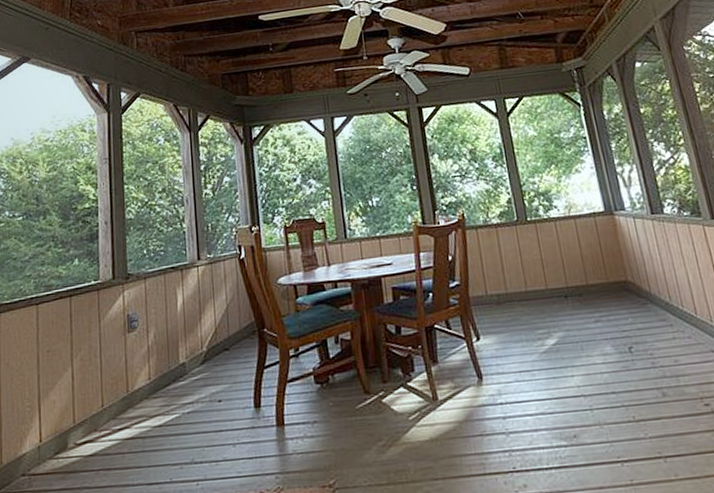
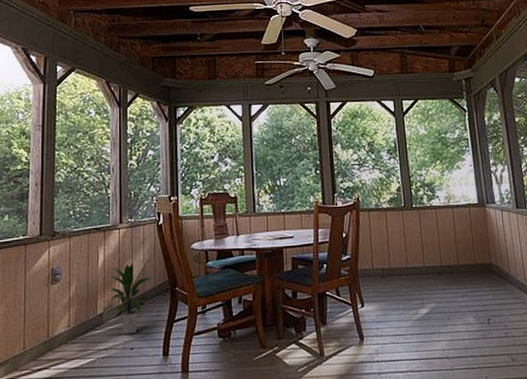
indoor plant: none [181,304,239,385] -> present [99,263,154,334]

